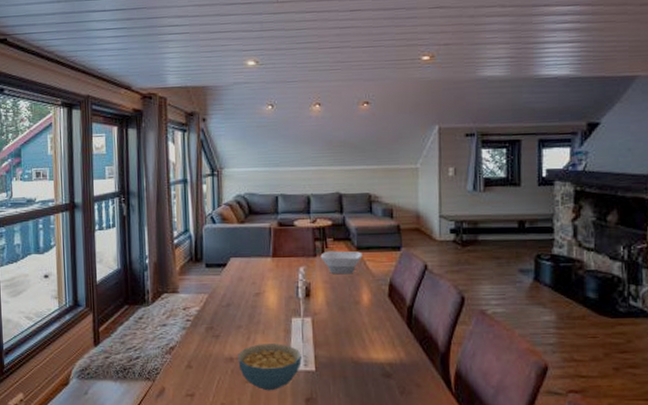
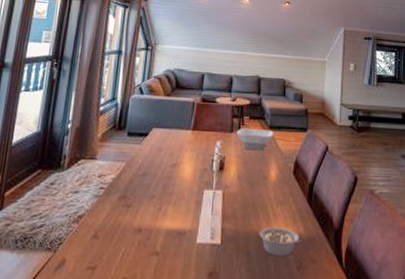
cereal bowl: present [238,344,302,391] -> none [146,215,209,264]
legume: none [355,353,403,381] -> present [259,227,302,256]

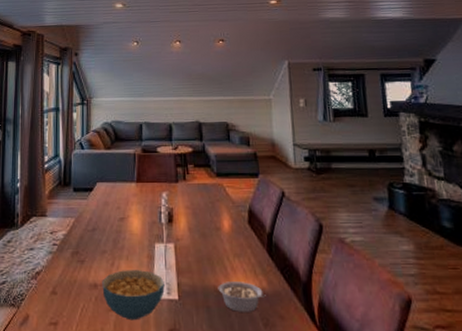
cereal bowl: none [146,215,209,264] -> present [102,270,165,321]
bowl: present [236,128,274,151] -> none [182,177,222,200]

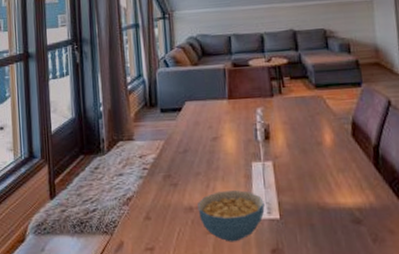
legume: present [218,282,266,312] -> none [321,197,374,228]

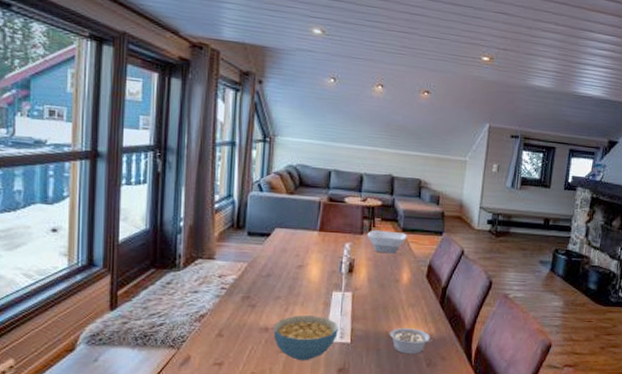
bowl: none [278,89,322,114] -> present [367,230,407,254]
legume: none [321,197,374,228] -> present [389,328,433,354]

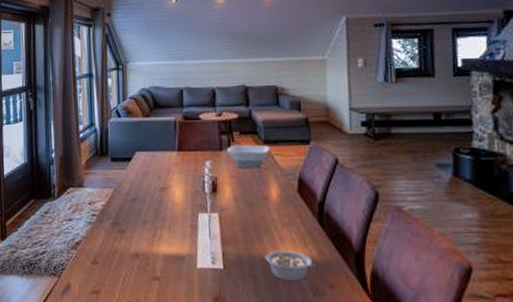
cereal bowl: present [273,315,338,361] -> none [144,240,209,289]

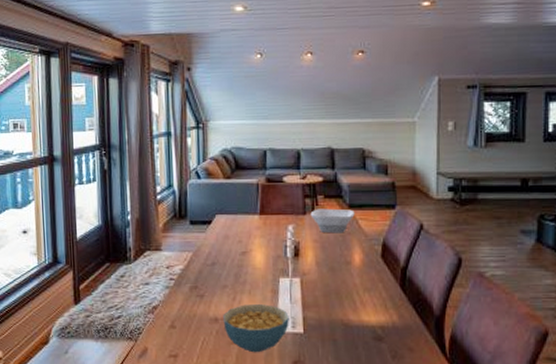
cereal bowl: none [144,240,209,289] -> present [223,304,289,353]
legume: present [265,251,316,281] -> none [345,316,396,345]

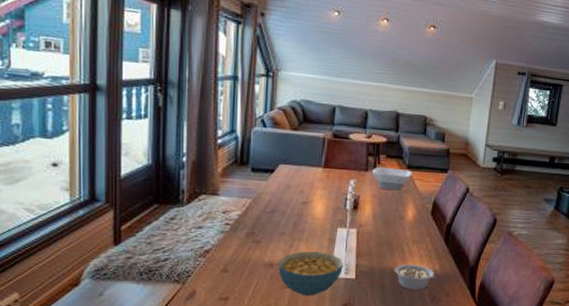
legume: none [345,316,396,345] -> present [394,264,437,290]

